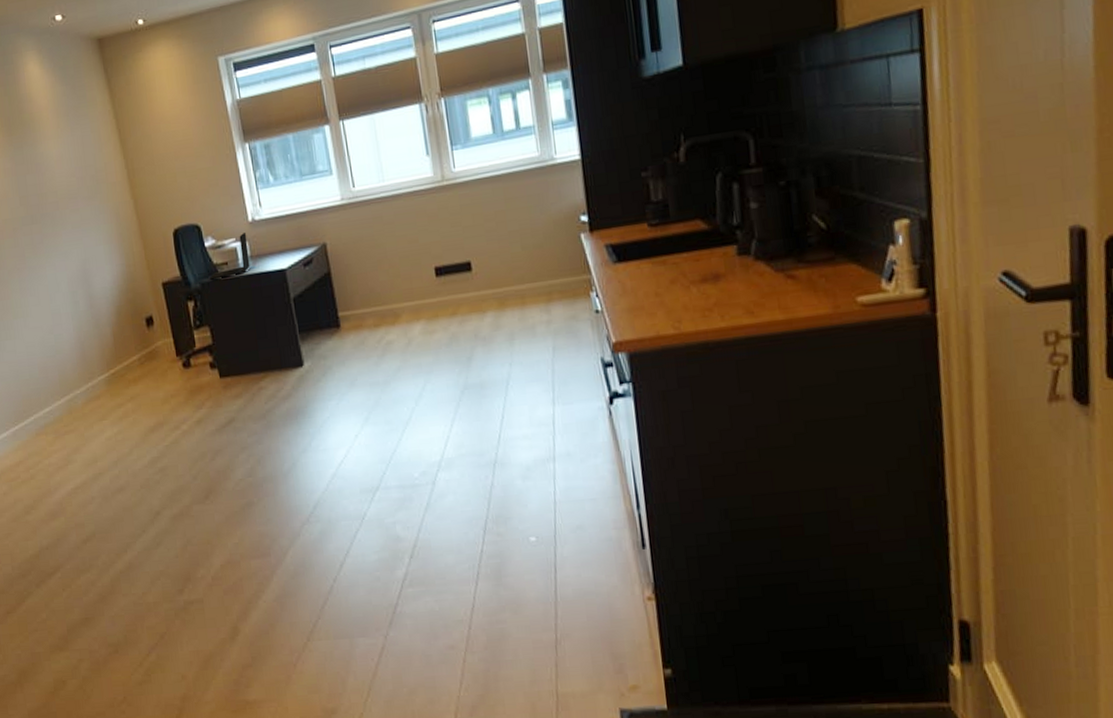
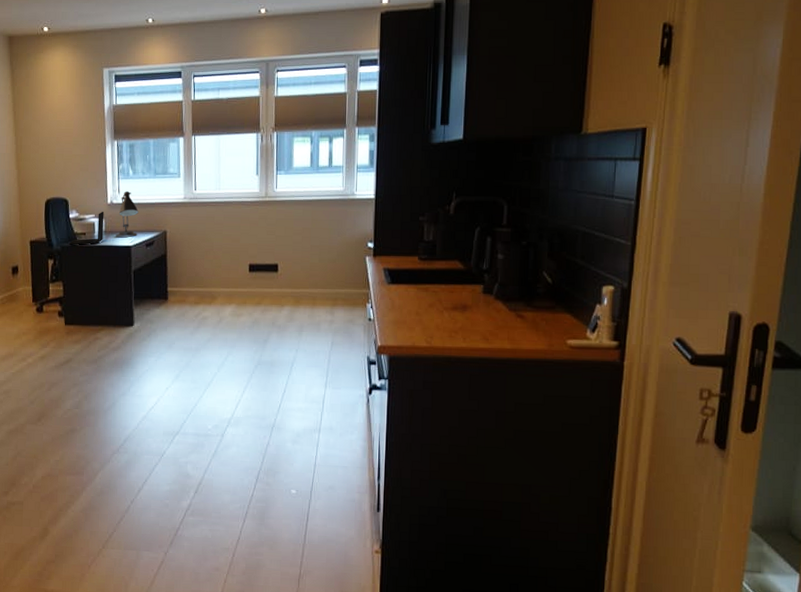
desk lamp: none [264,202,291,262] -> present [115,191,139,238]

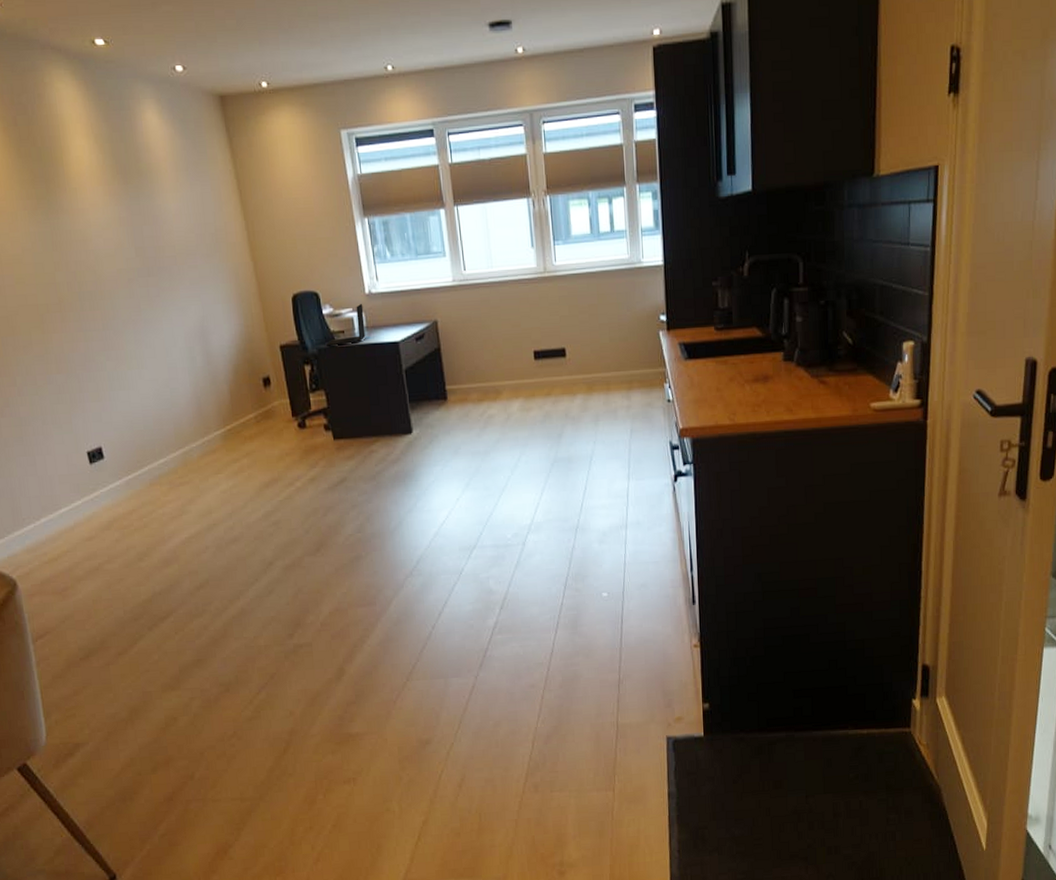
desk lamp: present [115,191,139,238] -> none [379,277,405,333]

